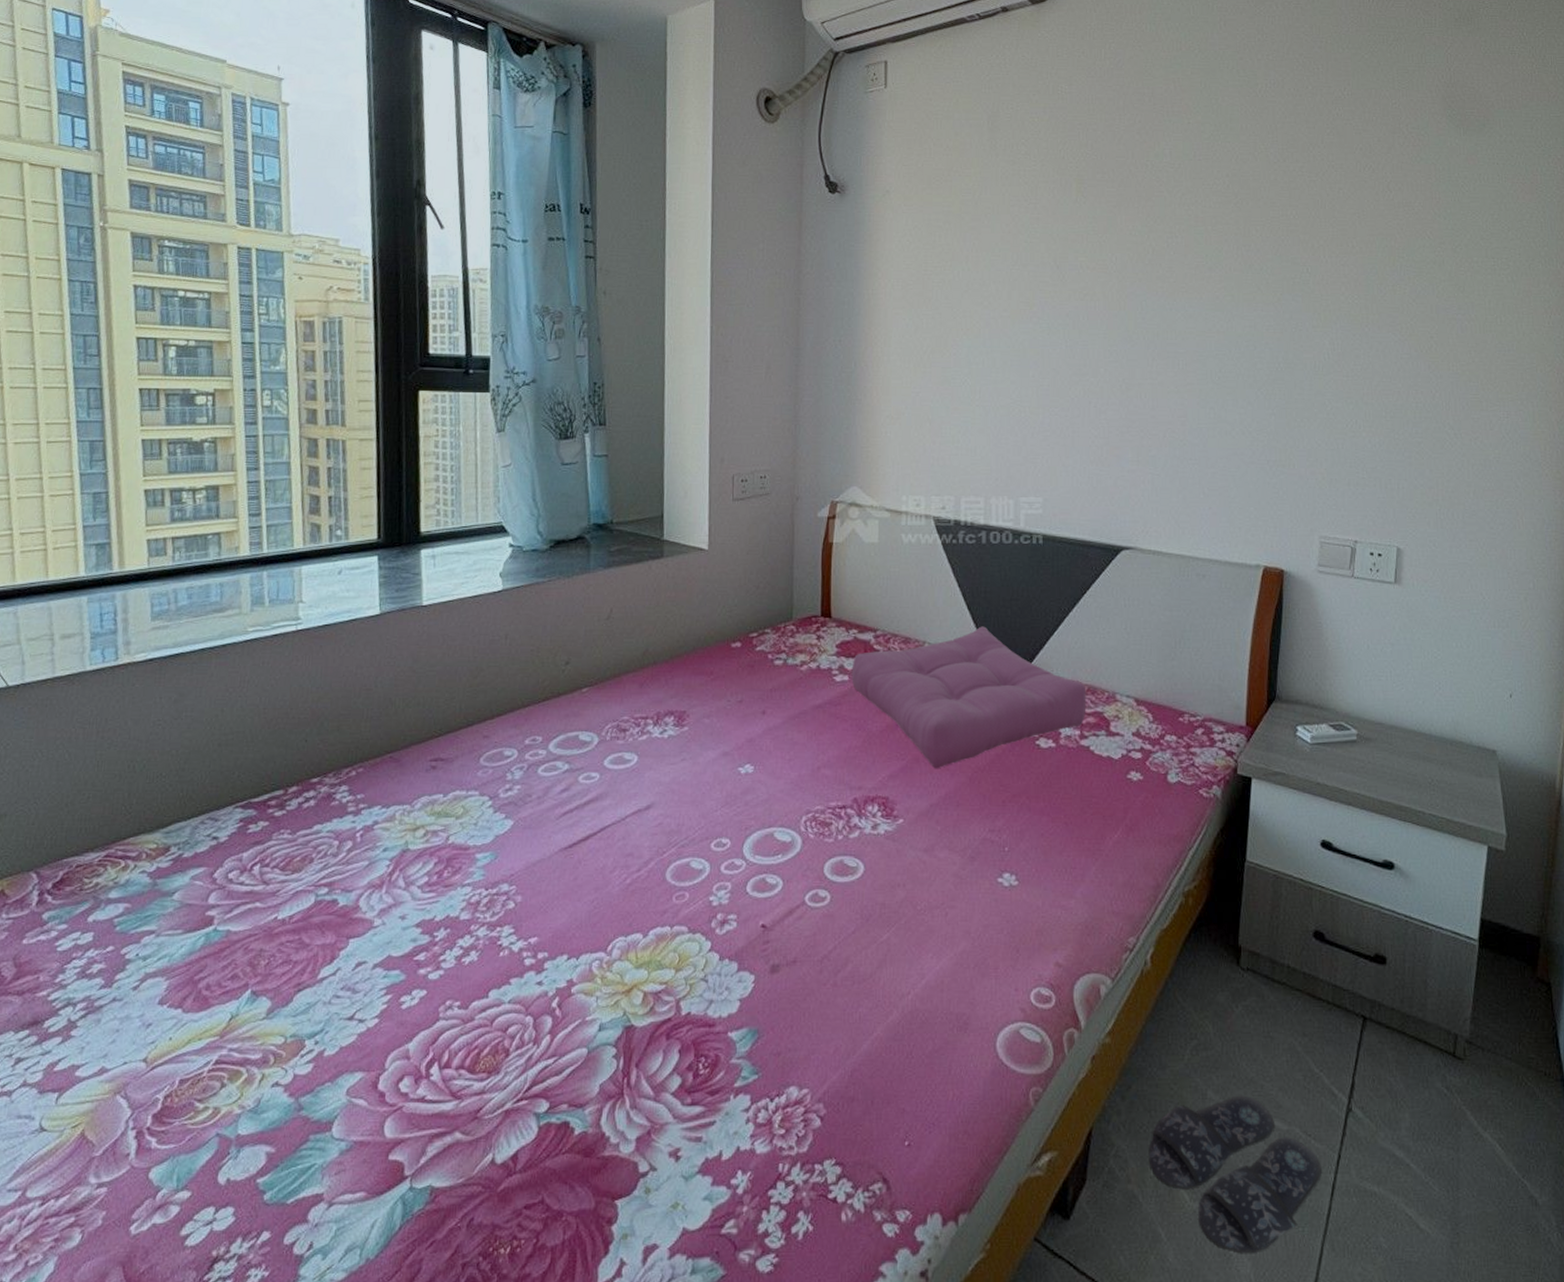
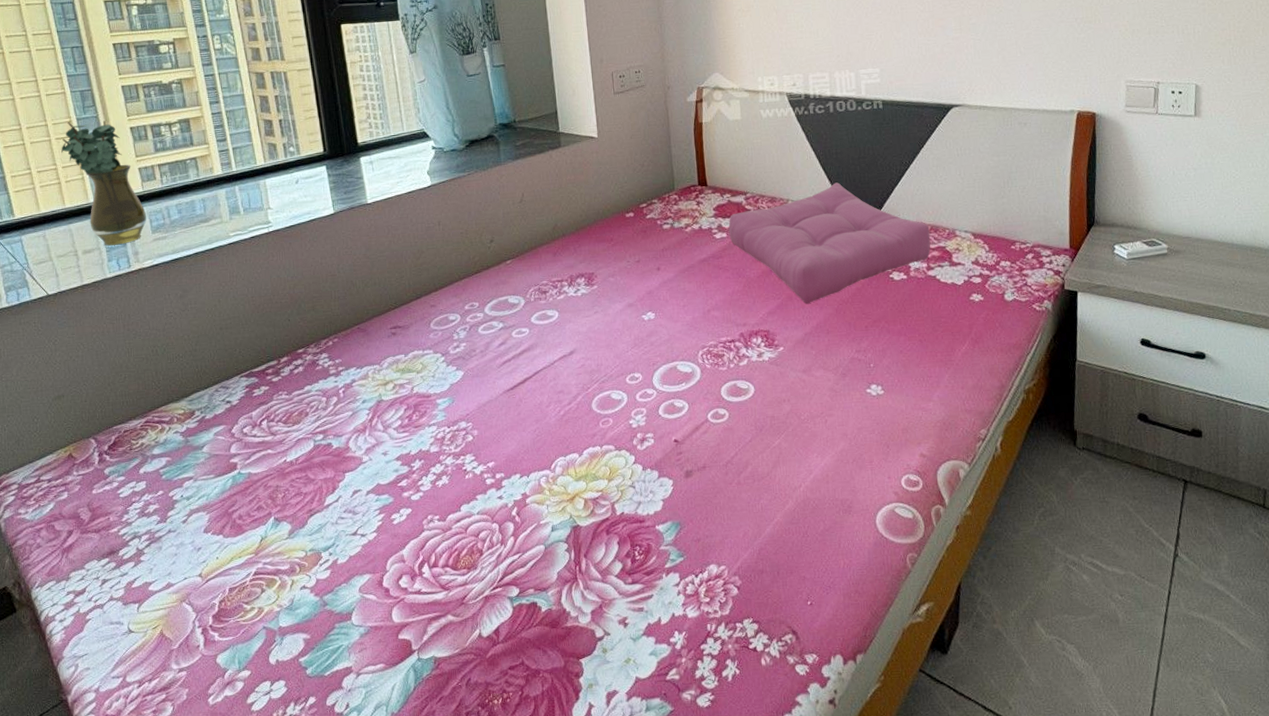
vase: none [54,477,148,631] -> present [61,120,147,246]
slippers: present [1150,1095,1322,1254] -> none [1009,549,1155,673]

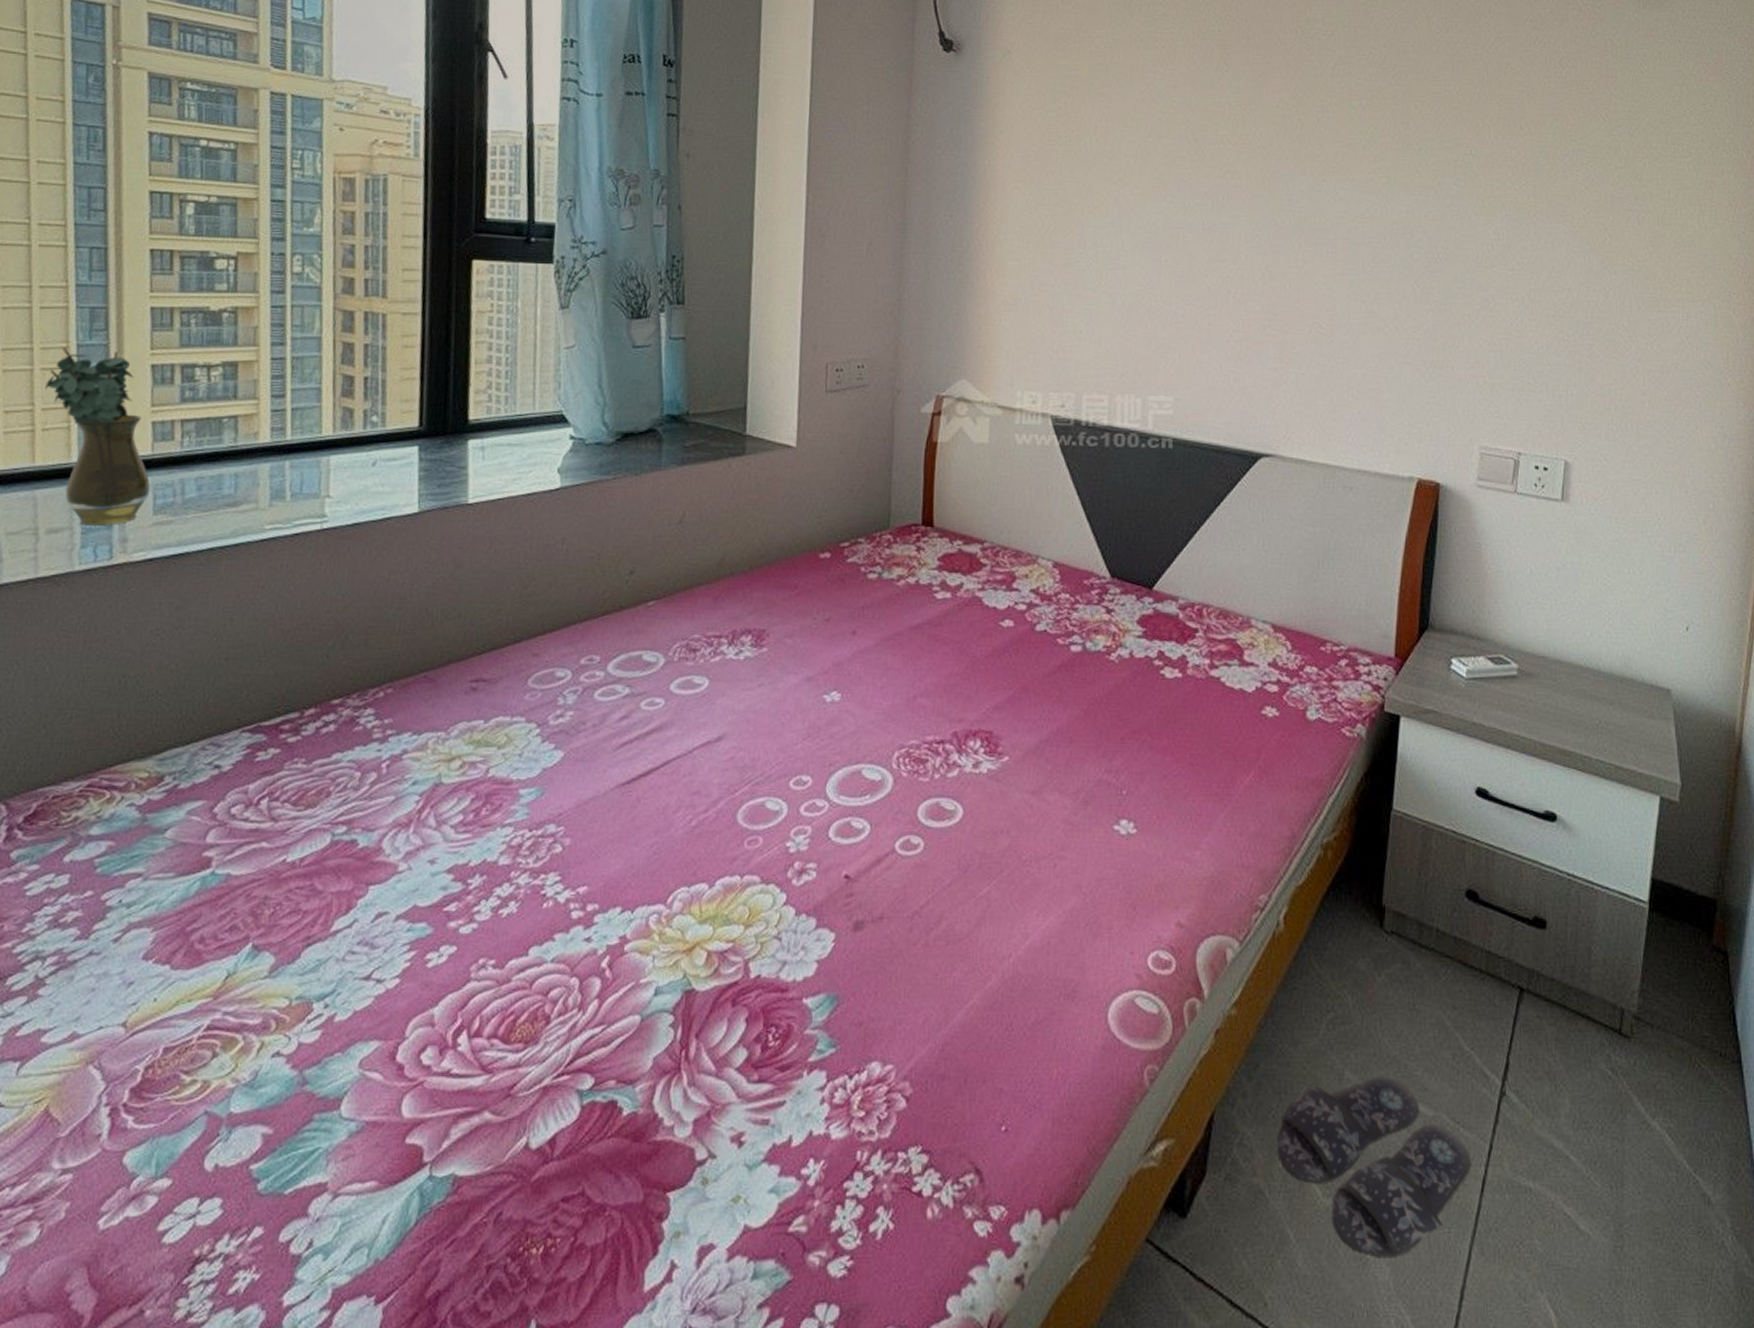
seat cushion: present [728,182,931,303] -> none [954,540,1218,699]
slippers: none [1009,549,1155,673] -> present [1278,1076,1471,1258]

